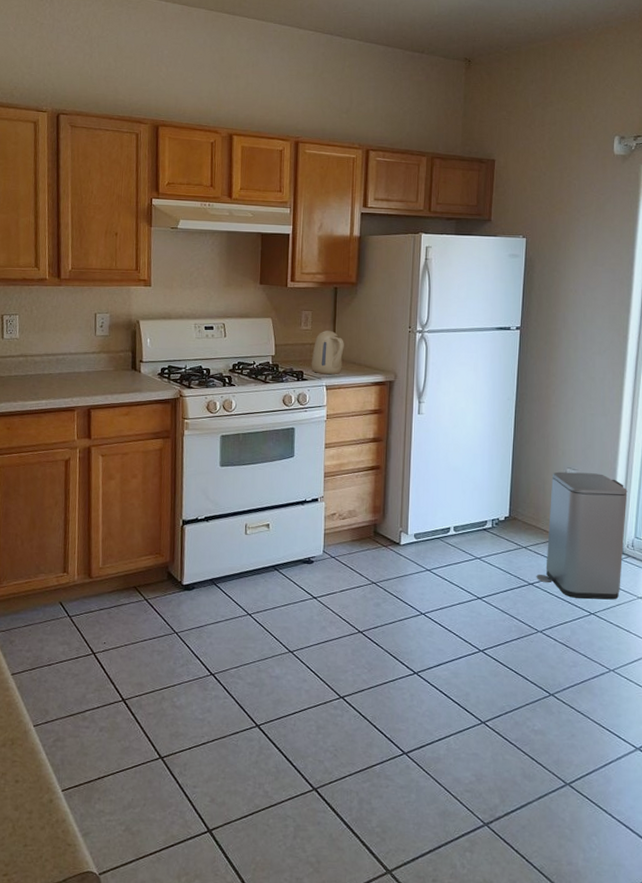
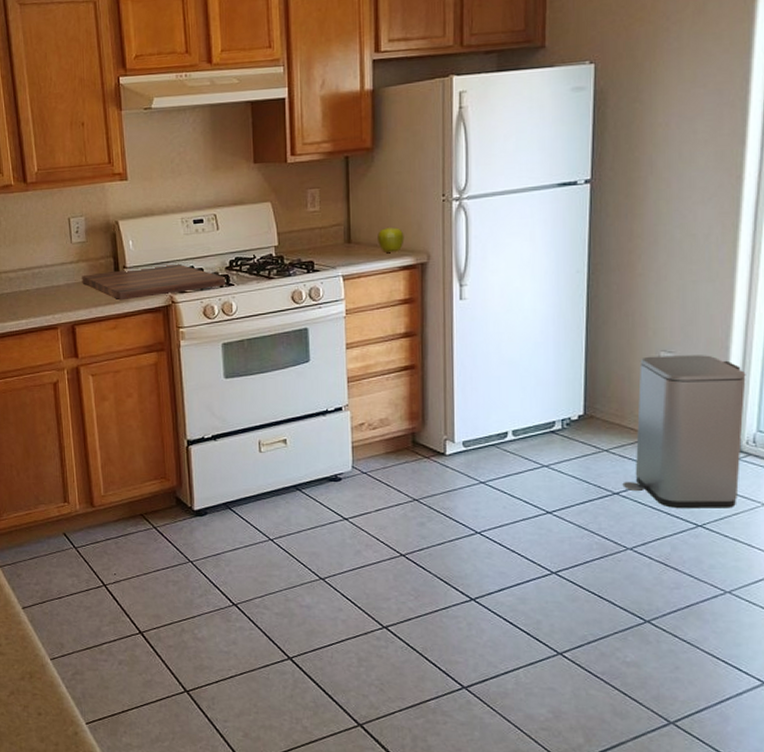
cutting board: none [101,361,229,391] -> present [82,262,226,301]
kettle: present [311,330,344,375] -> none [322,209,362,263]
fruit: none [356,348,378,370] -> present [377,227,405,253]

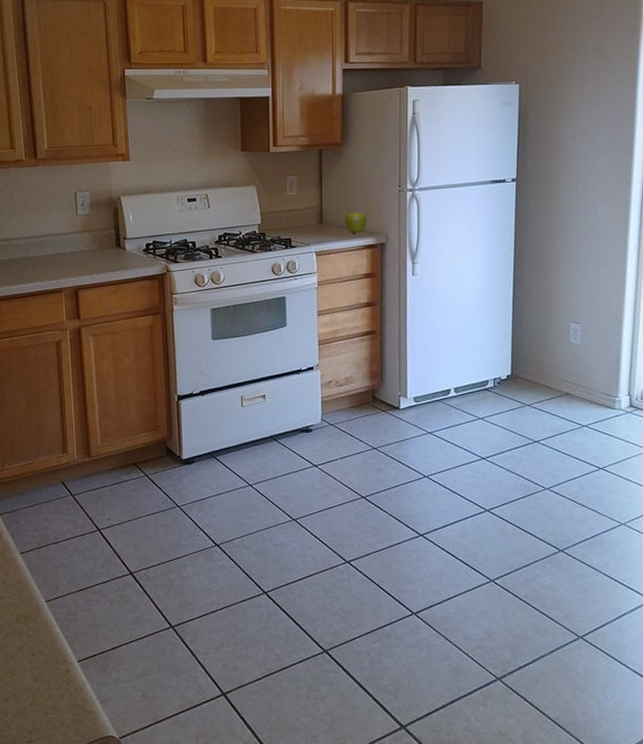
cutting board: present [82,262,226,301] -> none [86,236,215,268]
pedal bin: present [622,355,746,508] -> none [541,326,635,454]

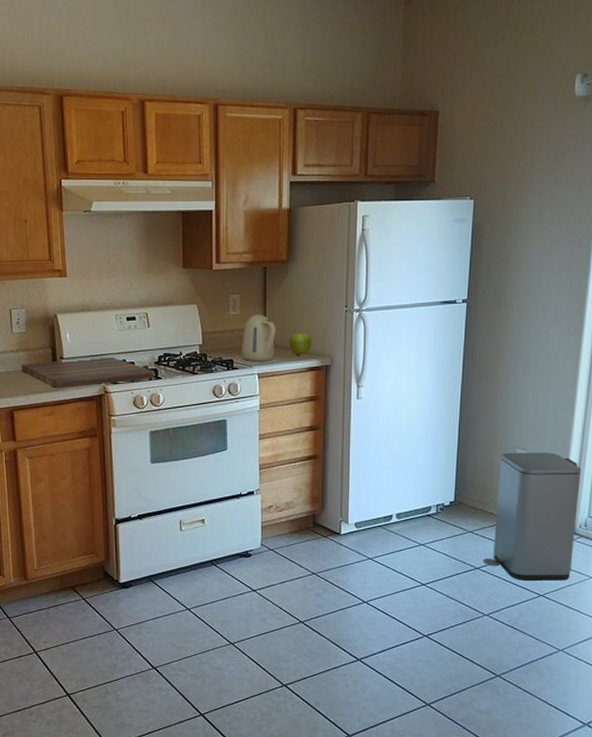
cutting board: none [86,236,215,268] -> present [21,355,155,389]
kettle: none [298,194,332,241] -> present [241,314,276,362]
pedal bin: none [541,326,635,454] -> present [483,452,582,581]

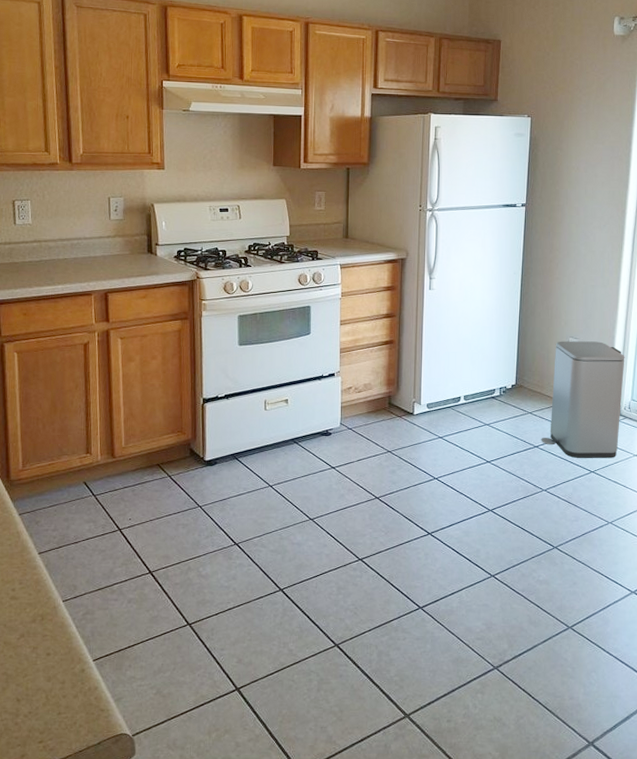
cutting board: present [21,355,155,389] -> none [117,244,245,274]
kettle: present [241,314,276,362] -> none [325,210,357,254]
fruit: present [289,332,312,355] -> none [369,227,390,248]

